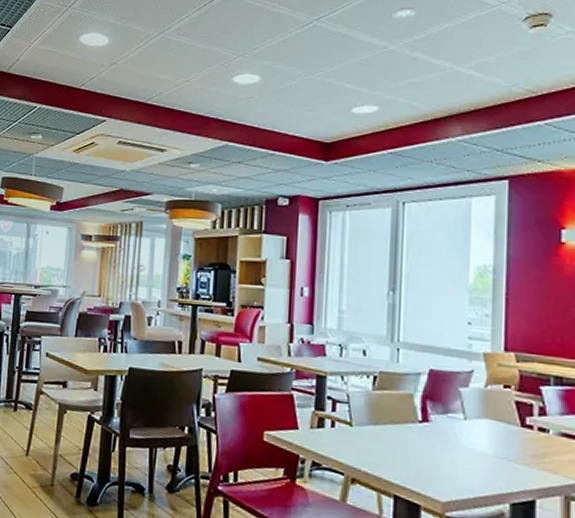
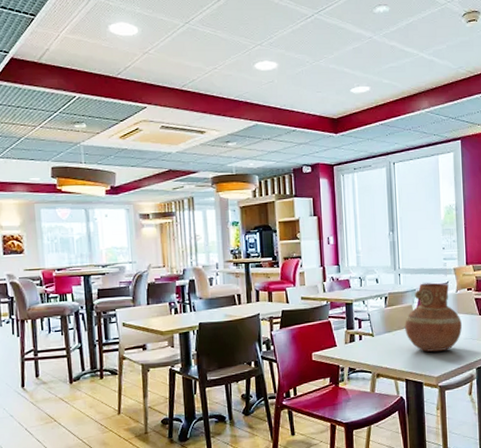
vase: none [399,366,491,468] -> present [405,282,462,352]

